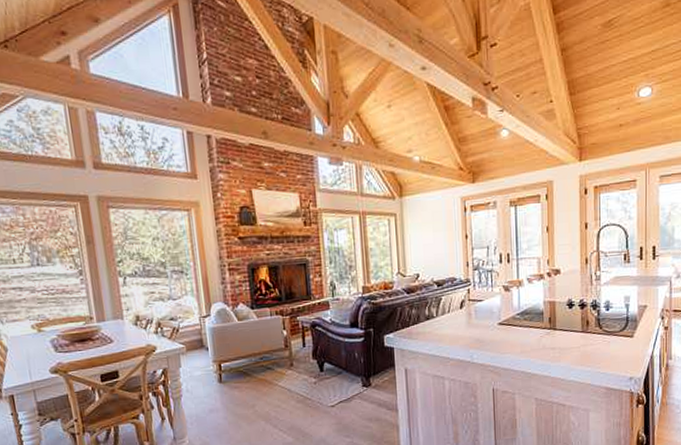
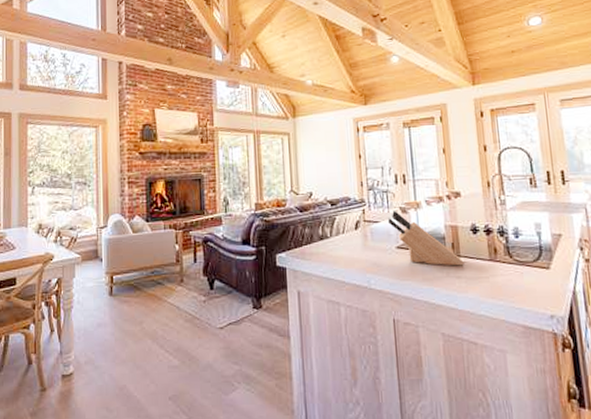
knife block: none [492,288,559,339] -> present [388,210,464,266]

